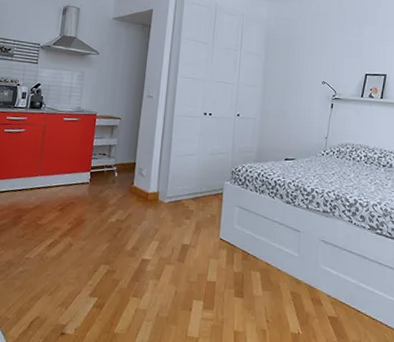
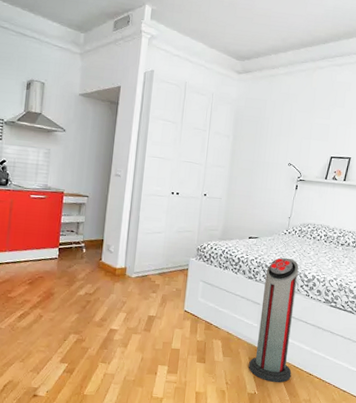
air purifier: none [291,181,340,322] -> present [249,258,299,383]

